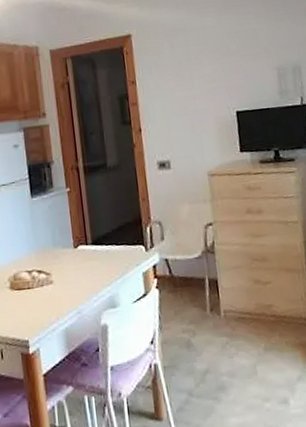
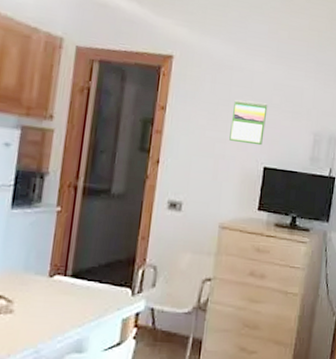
calendar: none [194,53,230,96] -> present [229,100,268,146]

